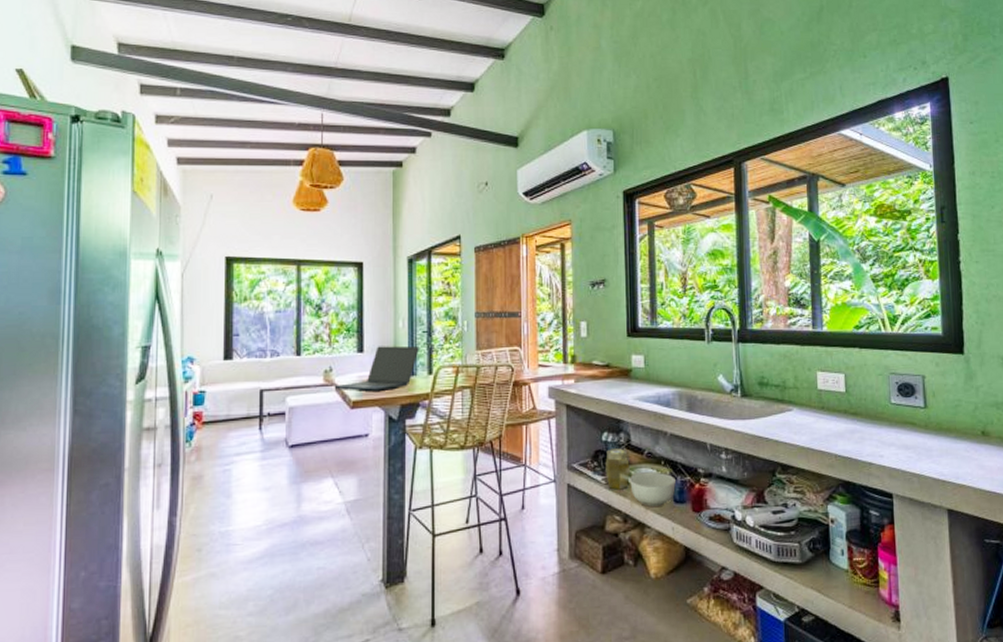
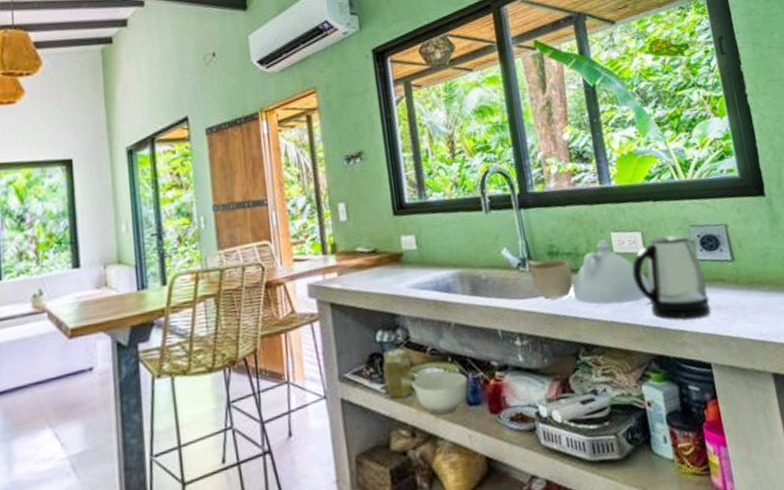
laptop: present [335,346,419,392] -> none [48,253,149,317]
cup: none [739,387,778,423] -> present [527,259,573,300]
ceramic jug: none [776,376,847,434] -> present [572,239,651,305]
kettle: none [832,379,899,454] -> present [632,234,712,320]

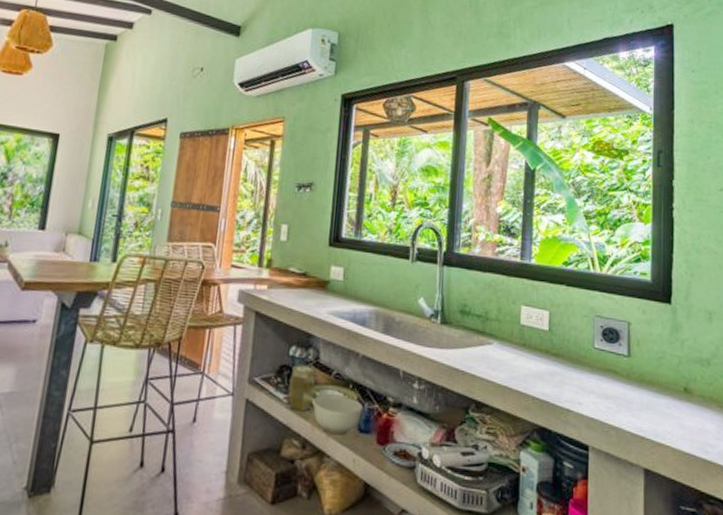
cup: present [527,259,573,300] -> none [439,314,478,355]
ceramic jug: present [572,239,651,305] -> none [475,309,548,374]
kettle: present [632,234,712,320] -> none [533,318,600,402]

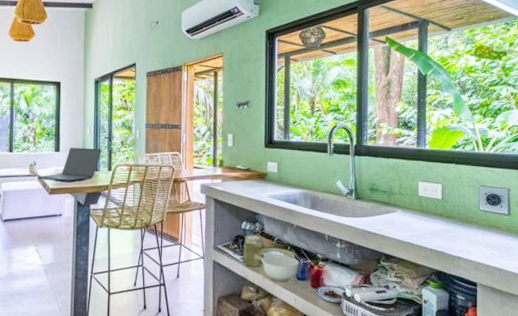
laptop: none [8,225,107,275] -> present [38,147,102,183]

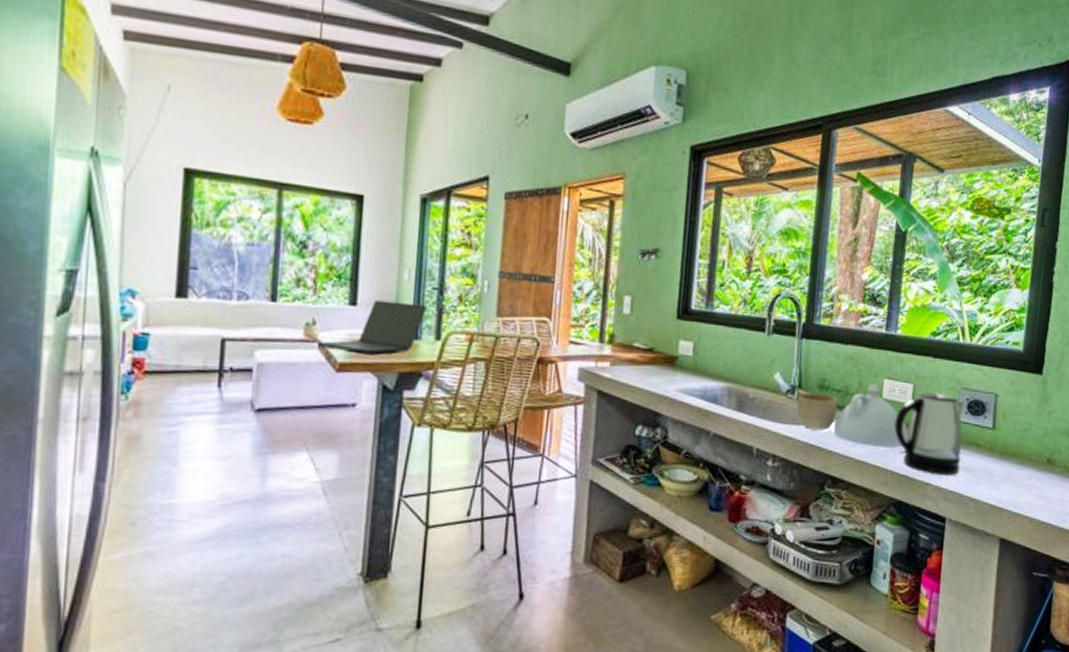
jar: present [243,235,263,267] -> none [635,445,664,492]
bowl: present [261,255,299,283] -> none [661,474,714,514]
cup: none [354,192,385,221] -> present [796,389,837,431]
ceramic jug: none [383,185,442,232] -> present [833,383,909,449]
kettle: none [430,189,485,250] -> present [894,391,964,475]

